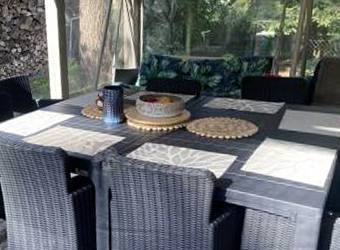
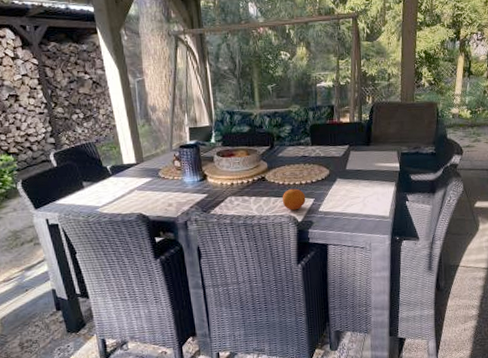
fruit: none [201,142,228,166] -> present [282,188,306,210]

